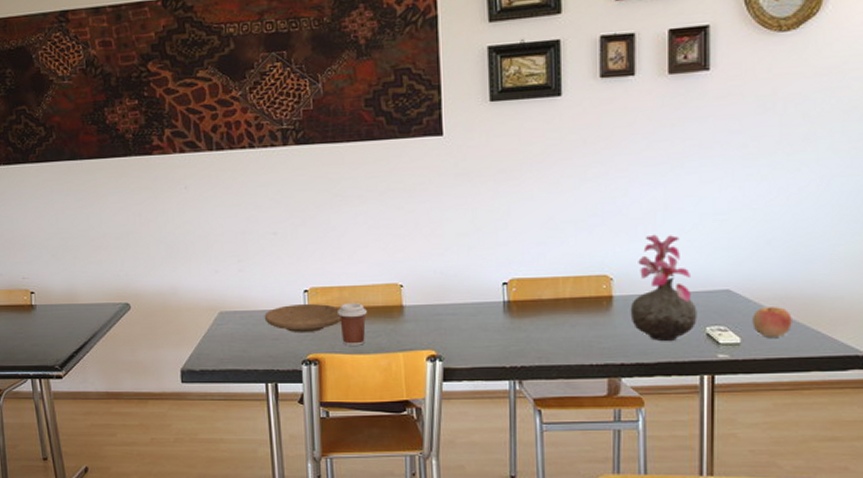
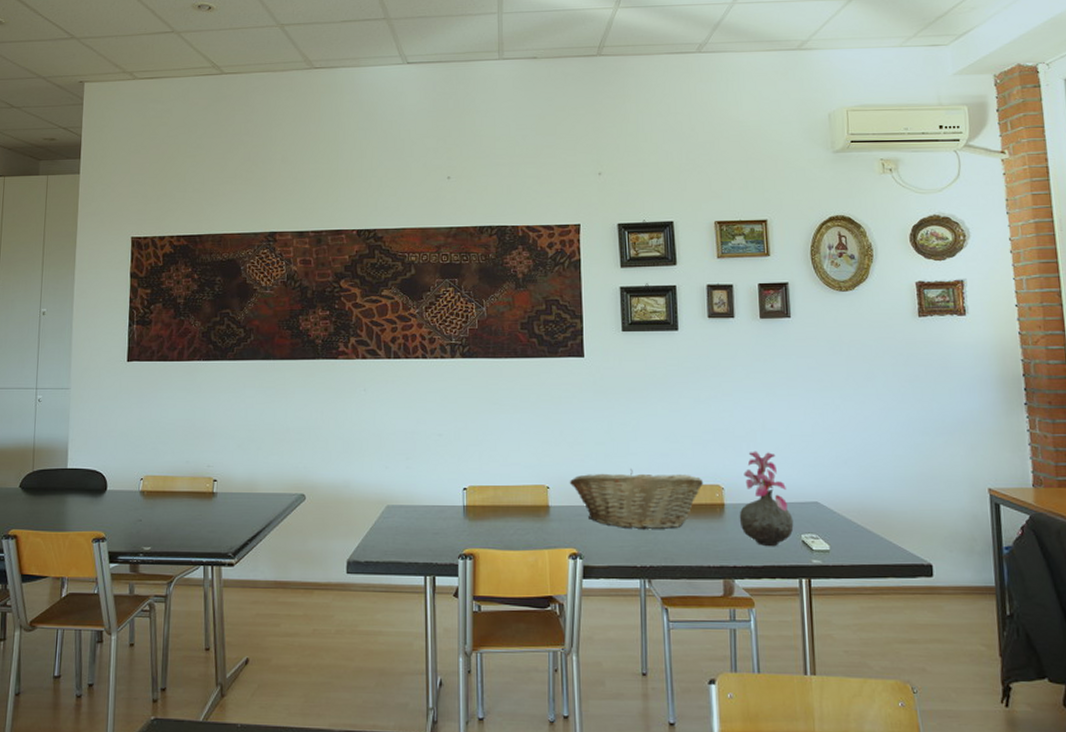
plate: present [264,303,341,332] -> none [427,500,495,528]
coffee cup: present [336,302,367,346] -> none [491,501,517,542]
fruit basket: none [426,261,587,328] -> present [569,469,703,530]
apple: present [752,307,792,337] -> none [837,518,870,546]

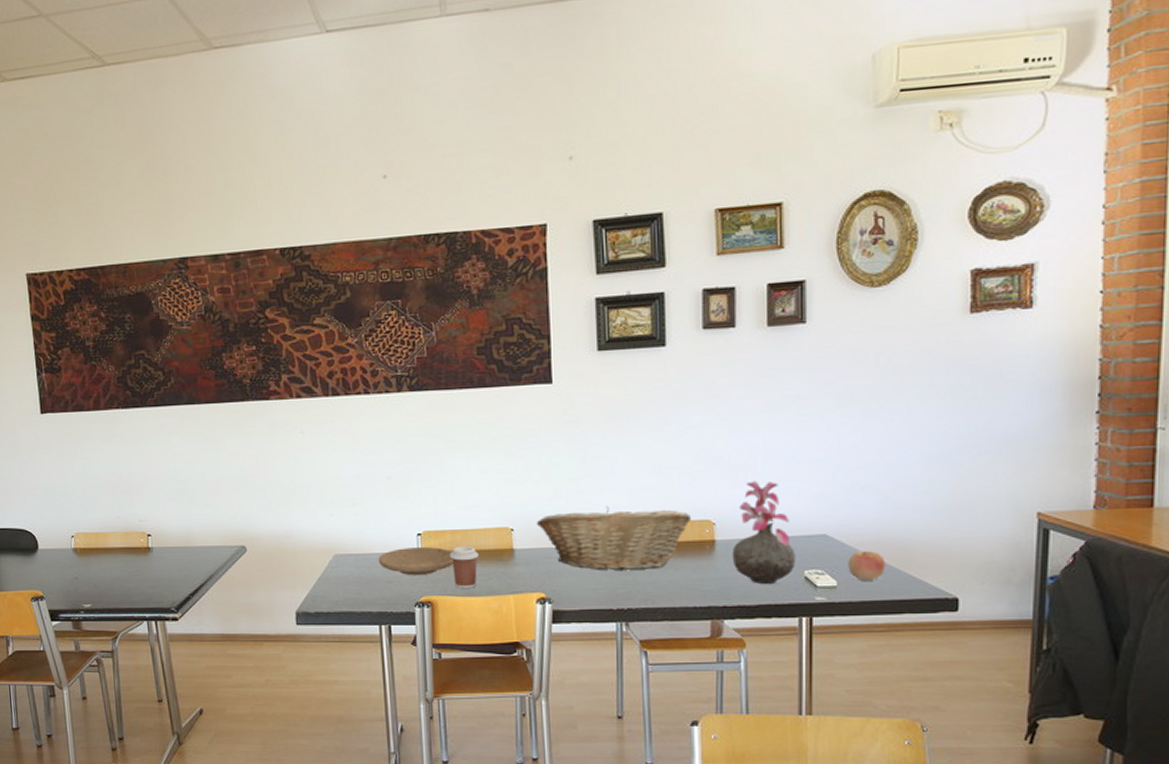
plate: none [427,500,495,528] -> present [378,546,454,575]
coffee cup: none [491,501,517,542] -> present [449,545,478,588]
apple: none [837,518,870,546] -> present [848,551,886,581]

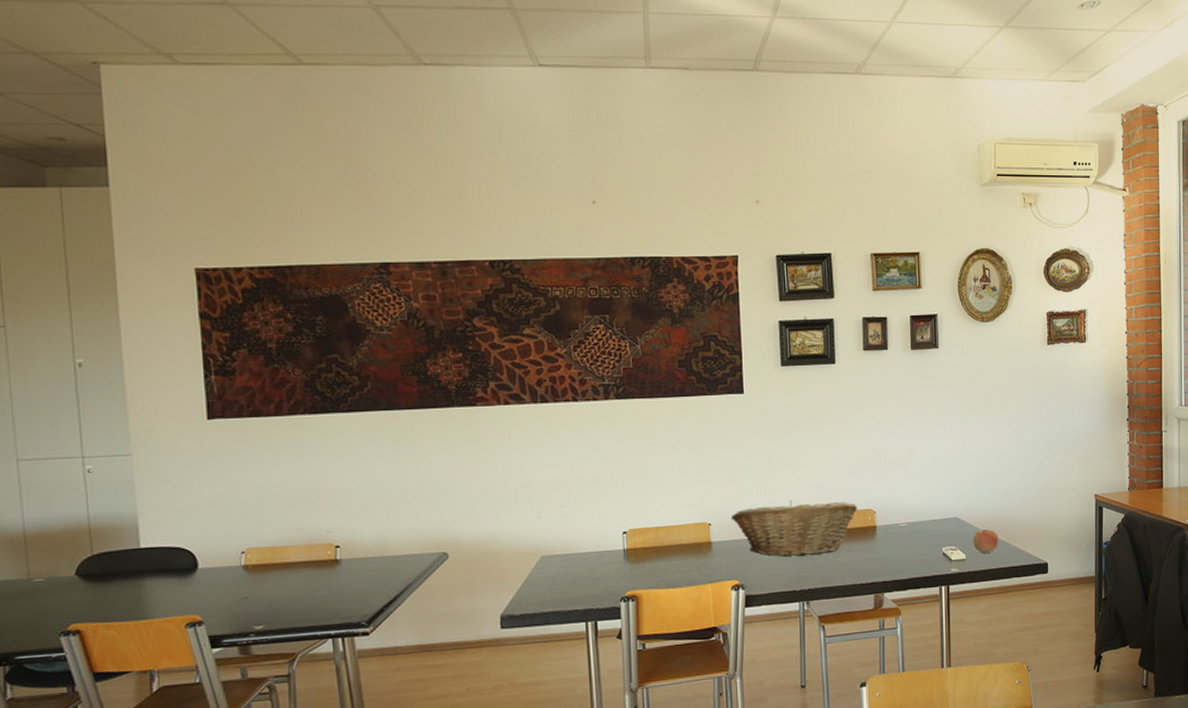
plate: present [378,546,454,575] -> none [585,544,657,572]
coffee cup: present [449,545,478,588] -> none [652,541,680,581]
vase: present [732,480,796,585] -> none [889,475,936,561]

